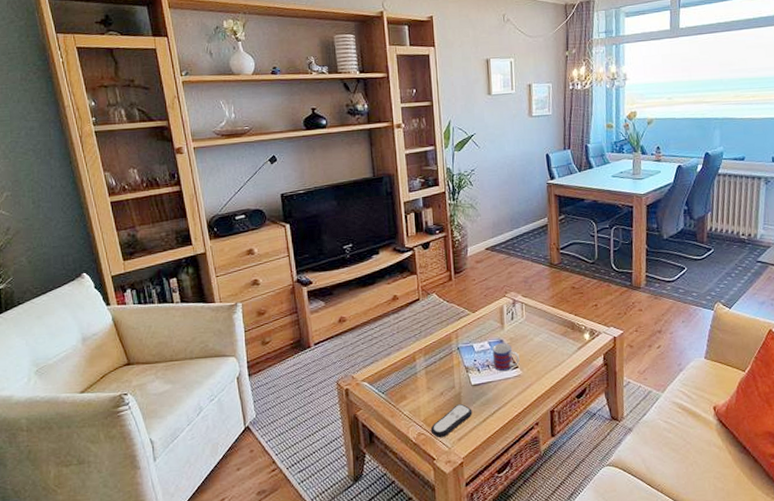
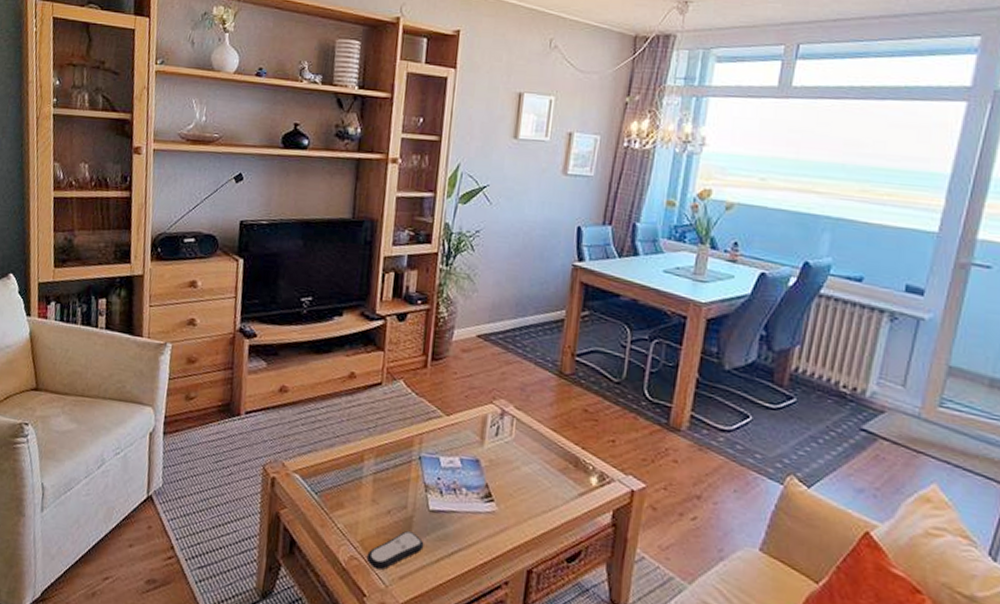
mug: present [492,343,520,372] -> none [461,463,498,502]

